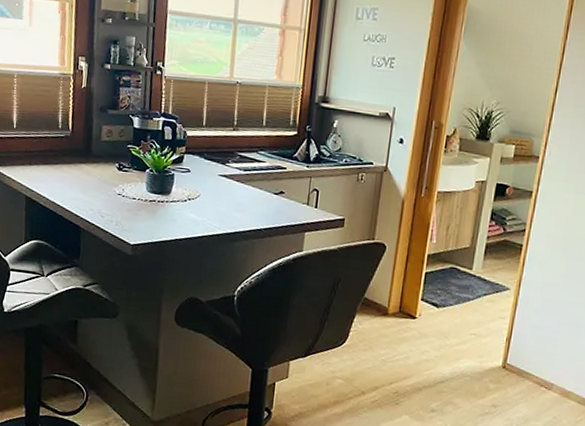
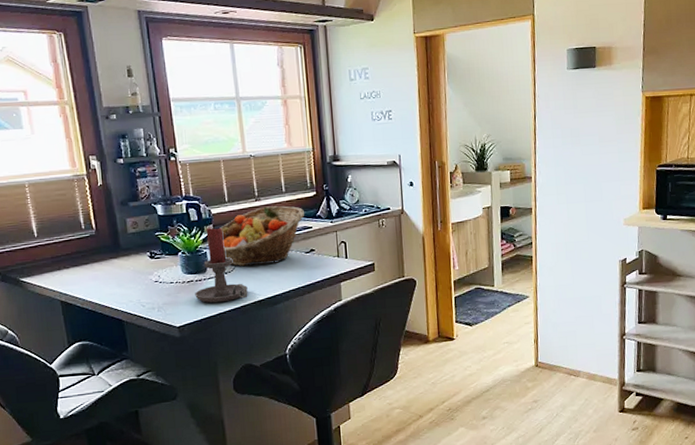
candle holder: none [154,150,208,229] -> present [195,227,248,303]
fruit basket: none [176,138,282,199] -> present [207,206,305,267]

